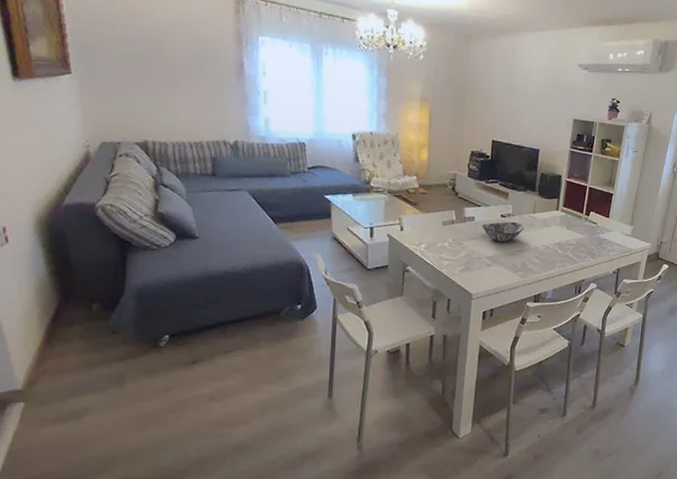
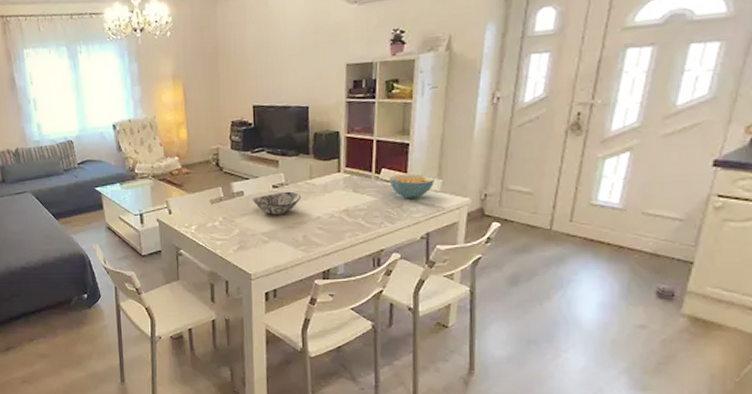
cereal bowl: none [595,218,628,239] -> present [389,174,434,198]

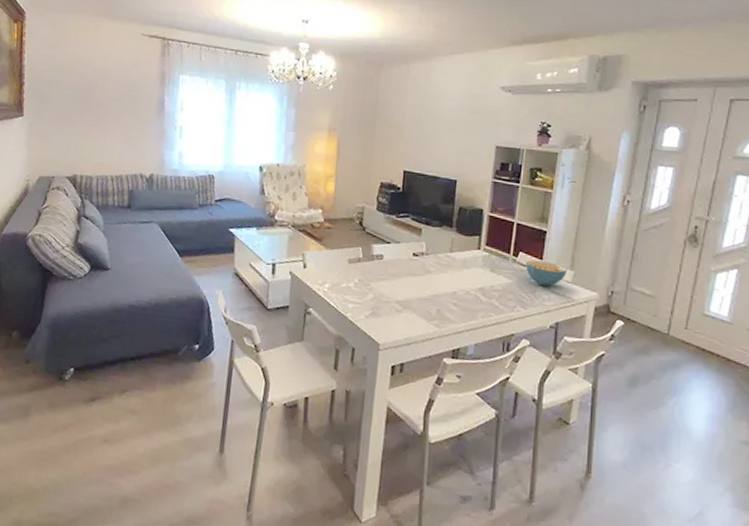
decorative bowl: present [252,191,301,215] -> none [390,260,439,285]

